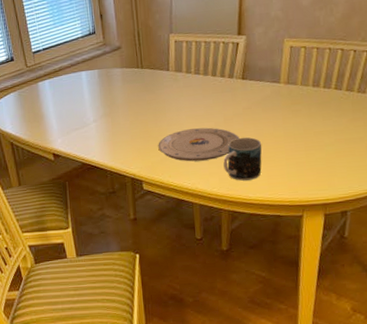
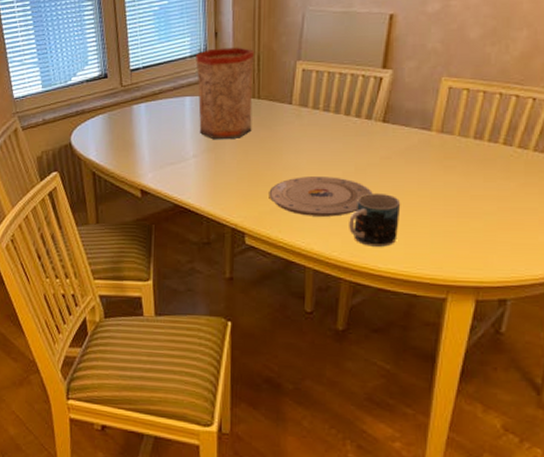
vase: none [86,26,139,106] -> present [196,47,254,140]

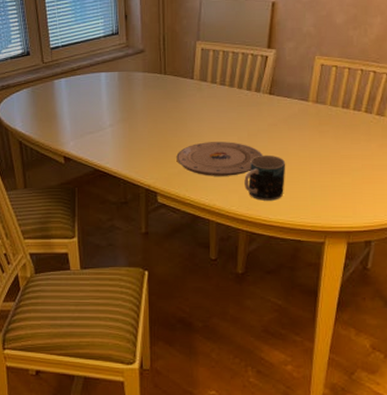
vase: present [196,47,254,140] -> none [109,28,160,111]

